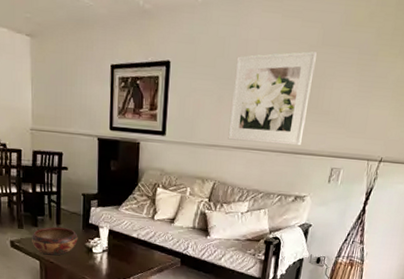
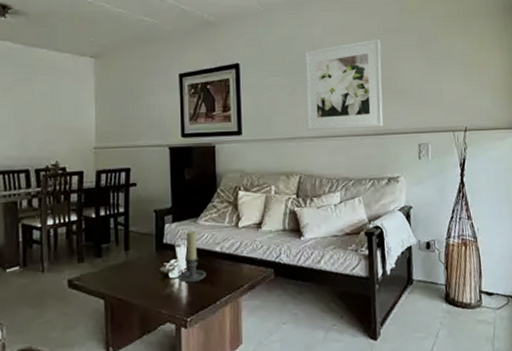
decorative bowl: present [31,227,78,256] -> none [93,252,151,291]
candle holder: none [100,217,124,260] -> present [177,232,206,283]

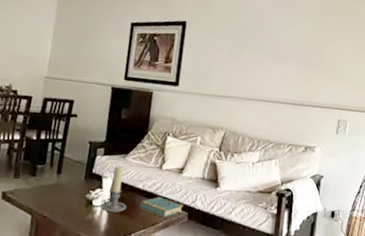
book: none [220,257,268,279] -> present [139,197,184,218]
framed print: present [304,39,383,130] -> none [238,18,317,99]

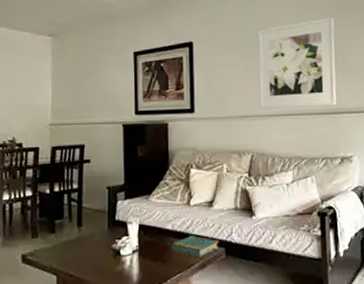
candle holder: present [100,166,127,214] -> none [129,209,157,261]
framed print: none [238,18,317,99] -> present [257,18,337,108]

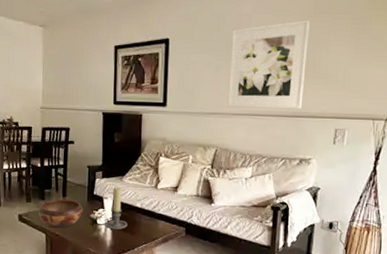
decorative bowl: none [46,229,103,267] -> present [38,199,83,228]
candle holder: none [129,209,157,261] -> present [104,188,128,231]
book: present [171,235,219,258] -> none [139,214,181,233]

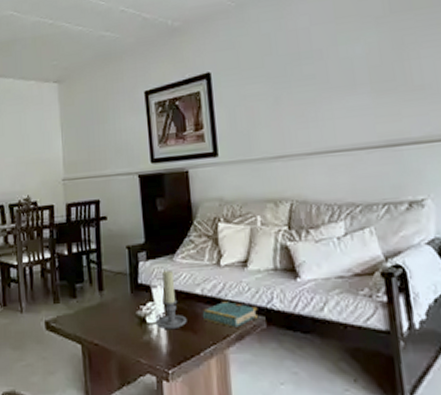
decorative bowl: present [38,199,83,228] -> none [69,293,127,335]
book: none [139,214,181,233] -> present [202,301,258,328]
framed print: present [227,20,309,109] -> none [288,22,398,146]

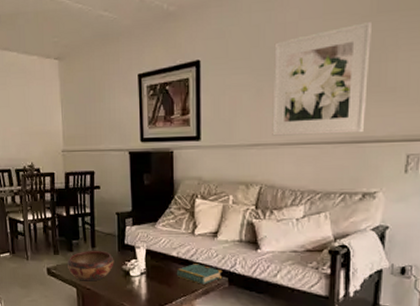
decorative bowl: none [69,293,127,335] -> present [67,250,114,282]
candle holder: present [155,271,187,330] -> none [137,236,163,283]
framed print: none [288,22,398,146] -> present [272,22,371,136]

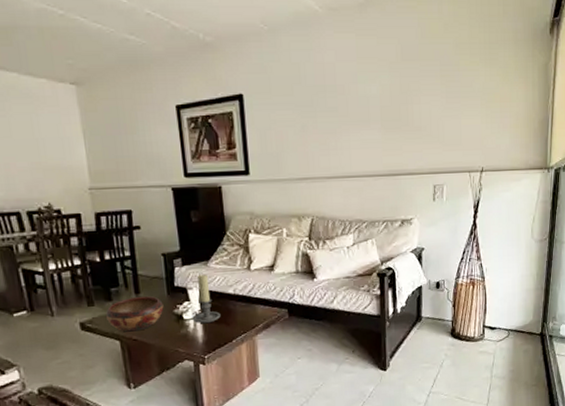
candle holder: none [137,236,163,283] -> present [191,275,221,324]
book: present [176,264,223,285] -> none [234,298,282,319]
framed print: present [272,22,371,136] -> none [315,68,399,170]

